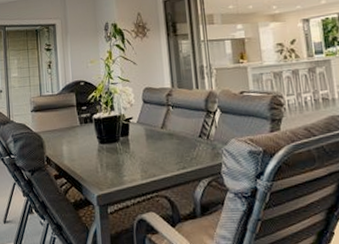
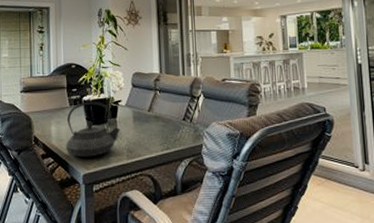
teapot: none [78,119,133,178] -> present [66,101,120,158]

